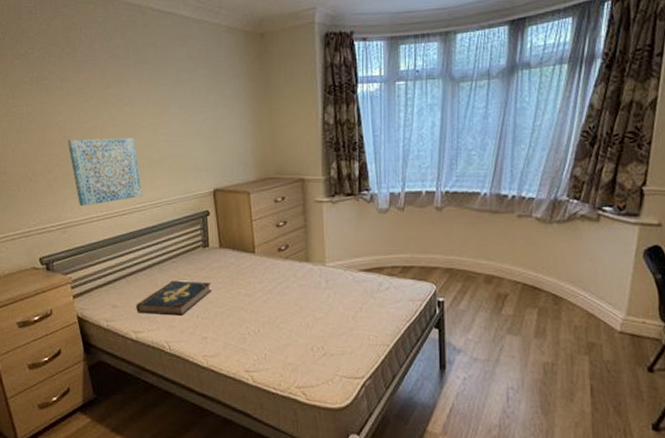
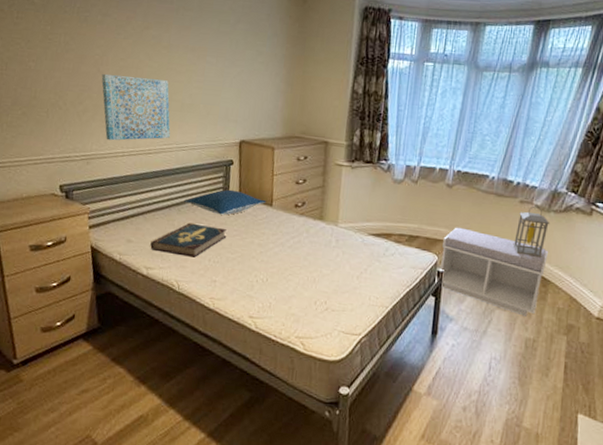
pillow: none [164,241,248,269] -> present [183,189,266,215]
bench: none [439,251,556,339] -> present [439,227,548,317]
lantern: none [516,218,554,273] -> present [512,206,550,257]

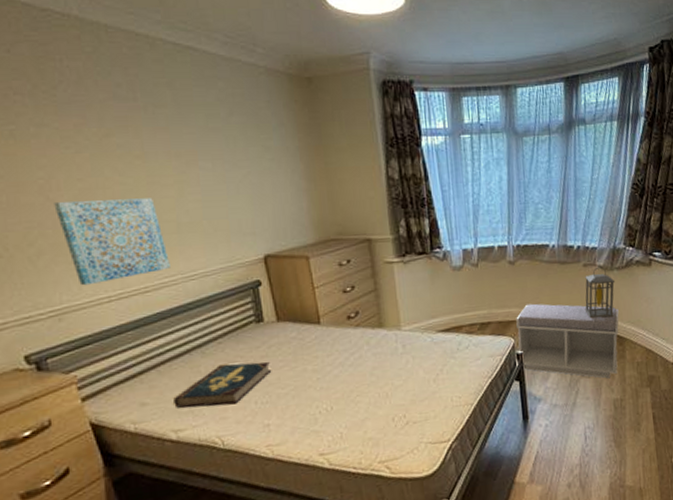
pillow: present [183,189,266,215] -> none [206,314,312,348]

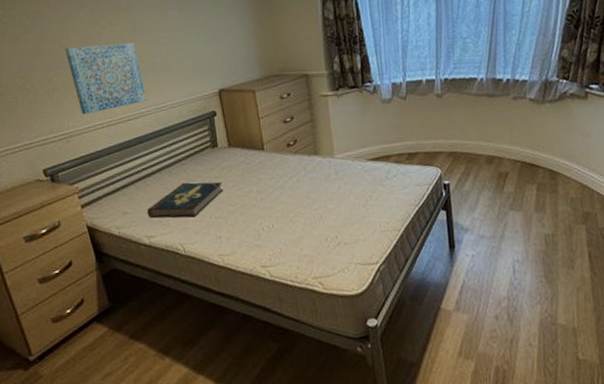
bench: present [516,303,619,379] -> none [443,135,551,213]
lantern: present [584,266,616,318] -> none [514,99,547,151]

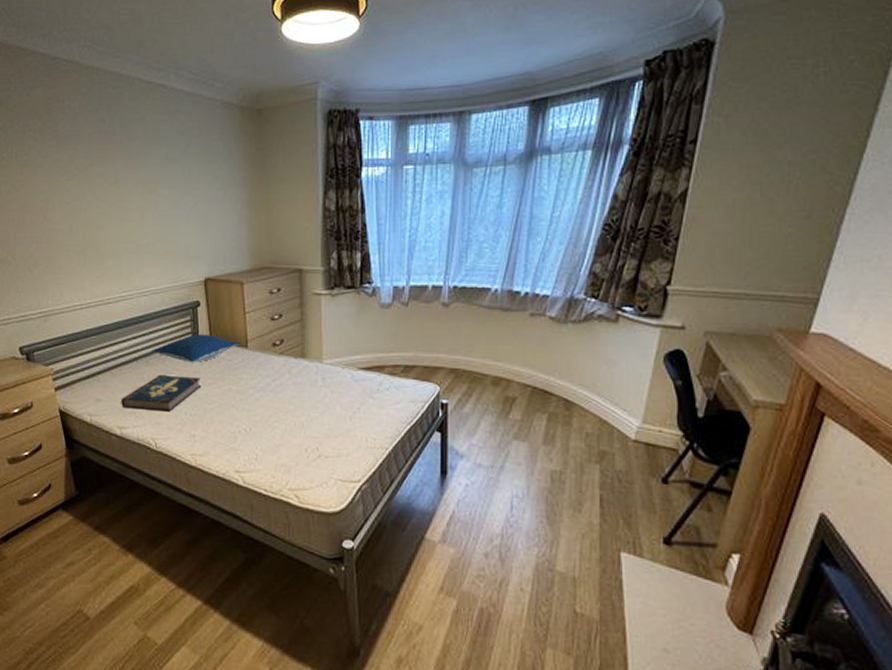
wall art: present [65,43,146,115] -> none [49,220,128,294]
pillow: none [172,141,257,169] -> present [151,334,240,363]

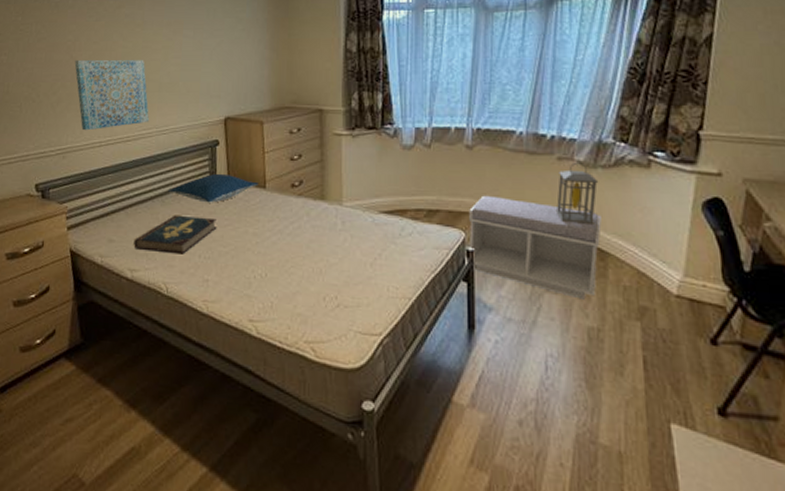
wall art: none [49,220,128,294] -> present [74,59,149,131]
bench: none [443,351,569,446] -> present [468,195,602,300]
lantern: none [526,317,569,376] -> present [555,162,599,224]

